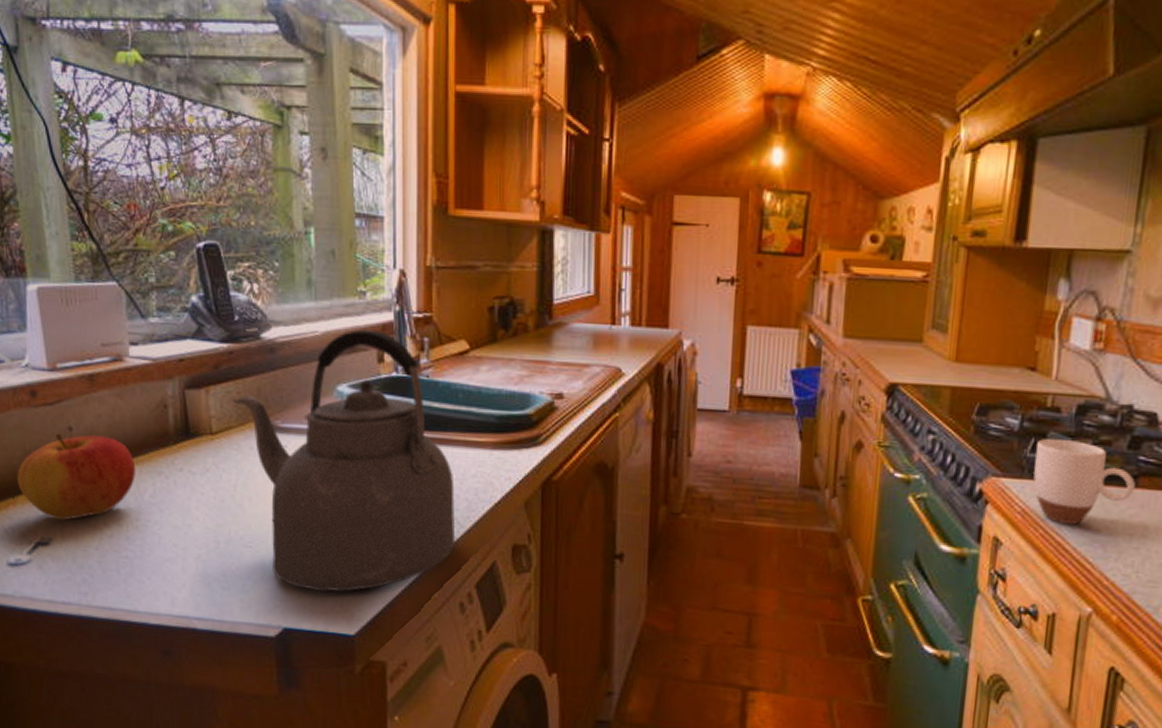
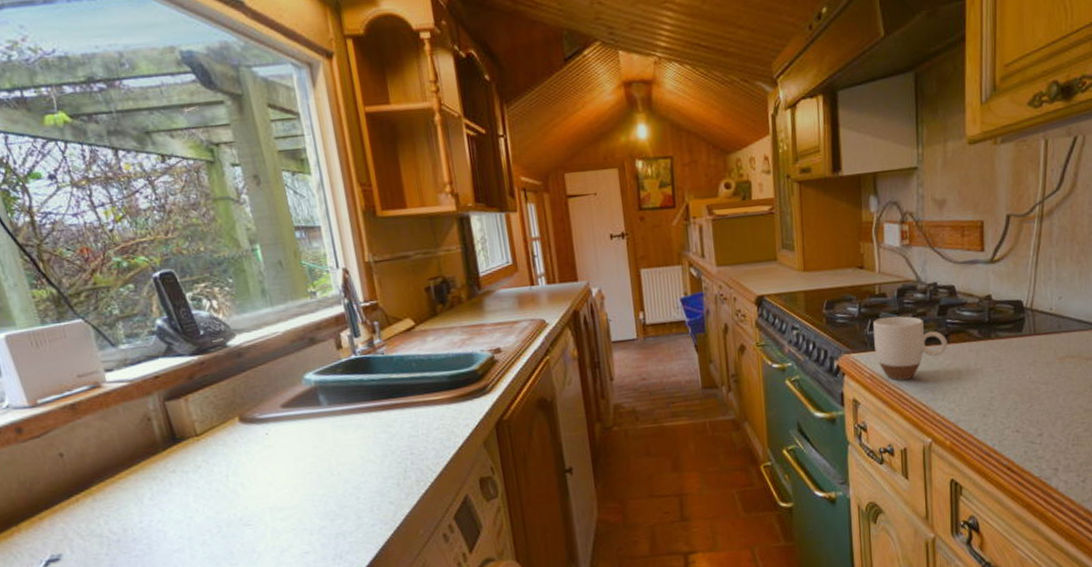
apple: present [17,433,135,521] -> none [16,455,132,537]
kettle: present [233,329,456,592] -> none [211,322,431,551]

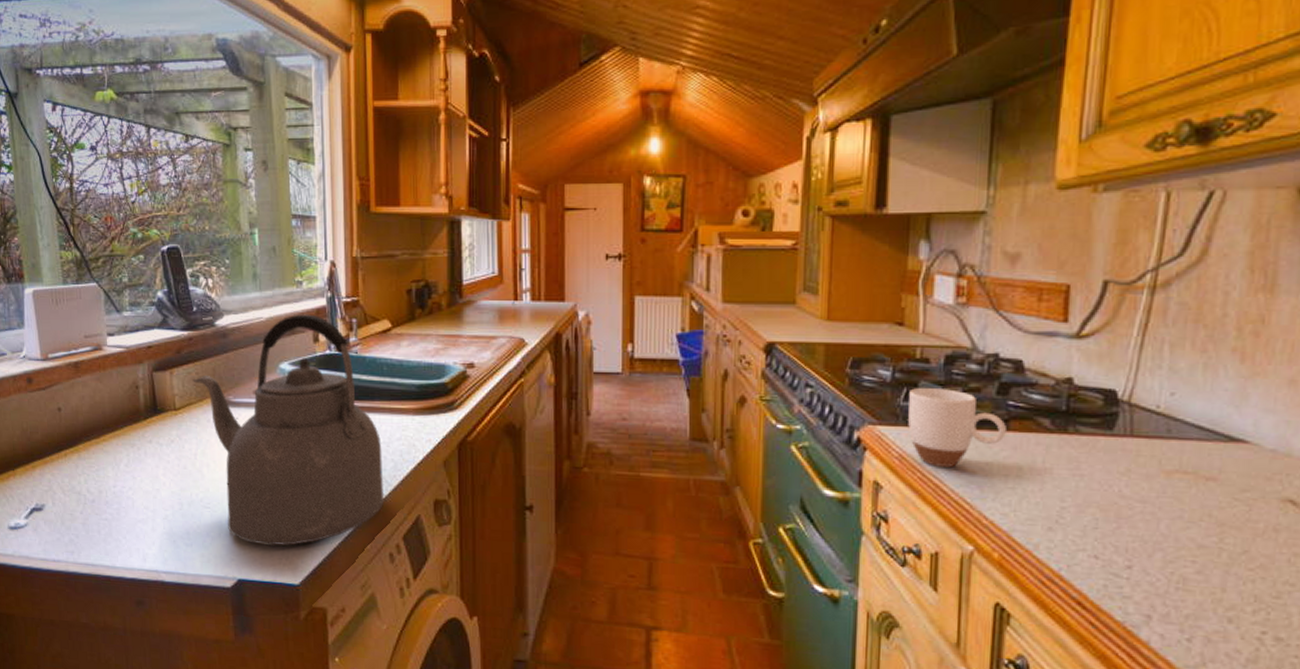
kettle: none [211,322,431,551] -> present [193,314,385,546]

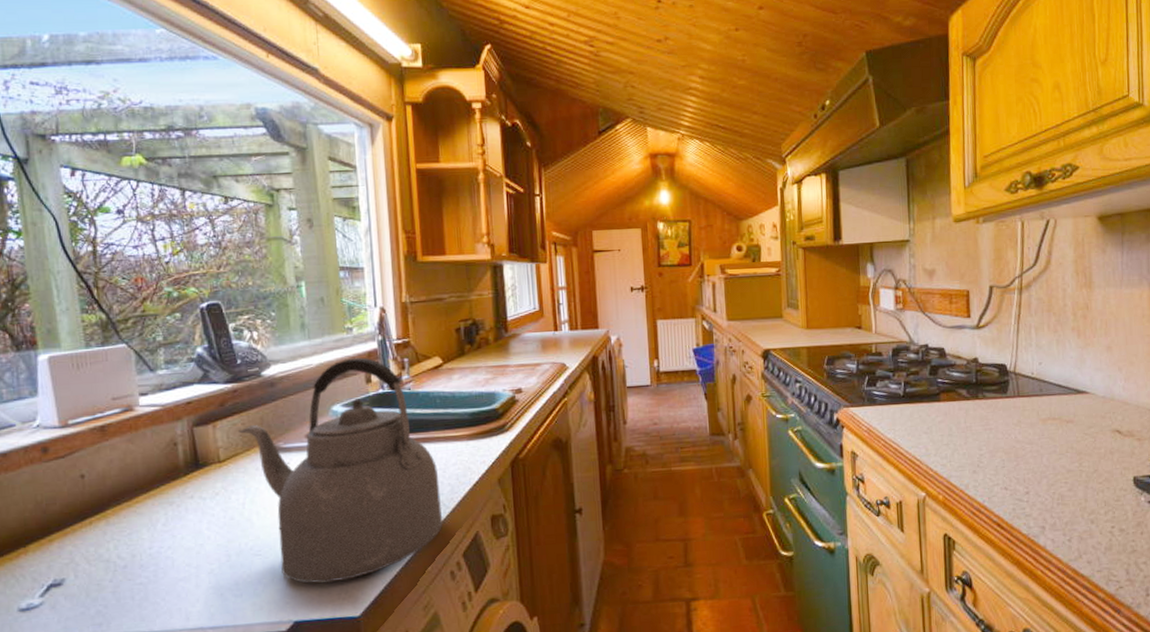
mug: present [908,387,1006,467] -> none [870,374,939,435]

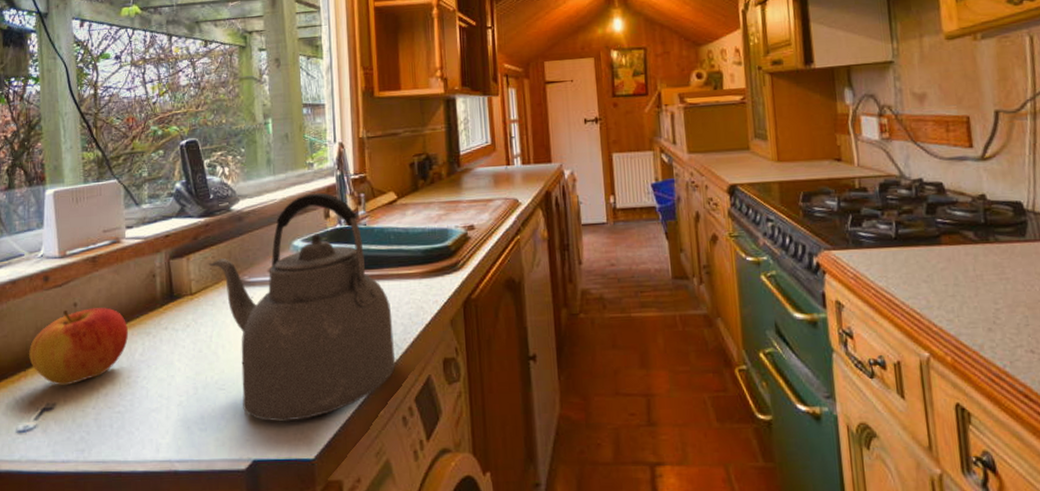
apple: none [28,478,148,561] -> present [29,307,128,386]

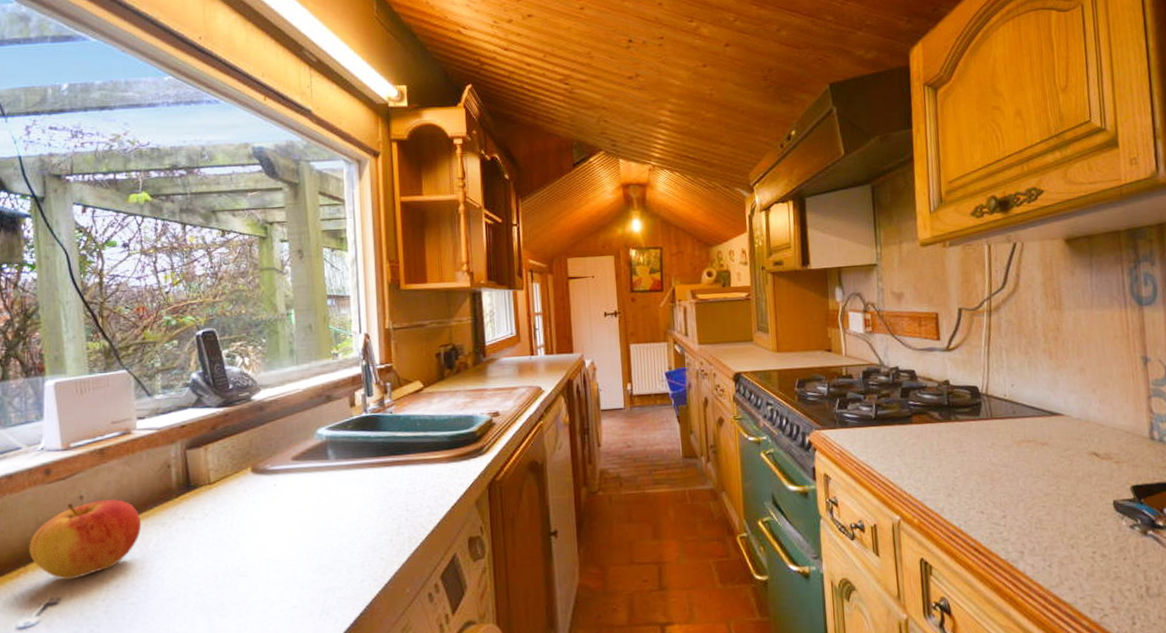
kettle: present [209,192,396,422] -> none [229,382,422,605]

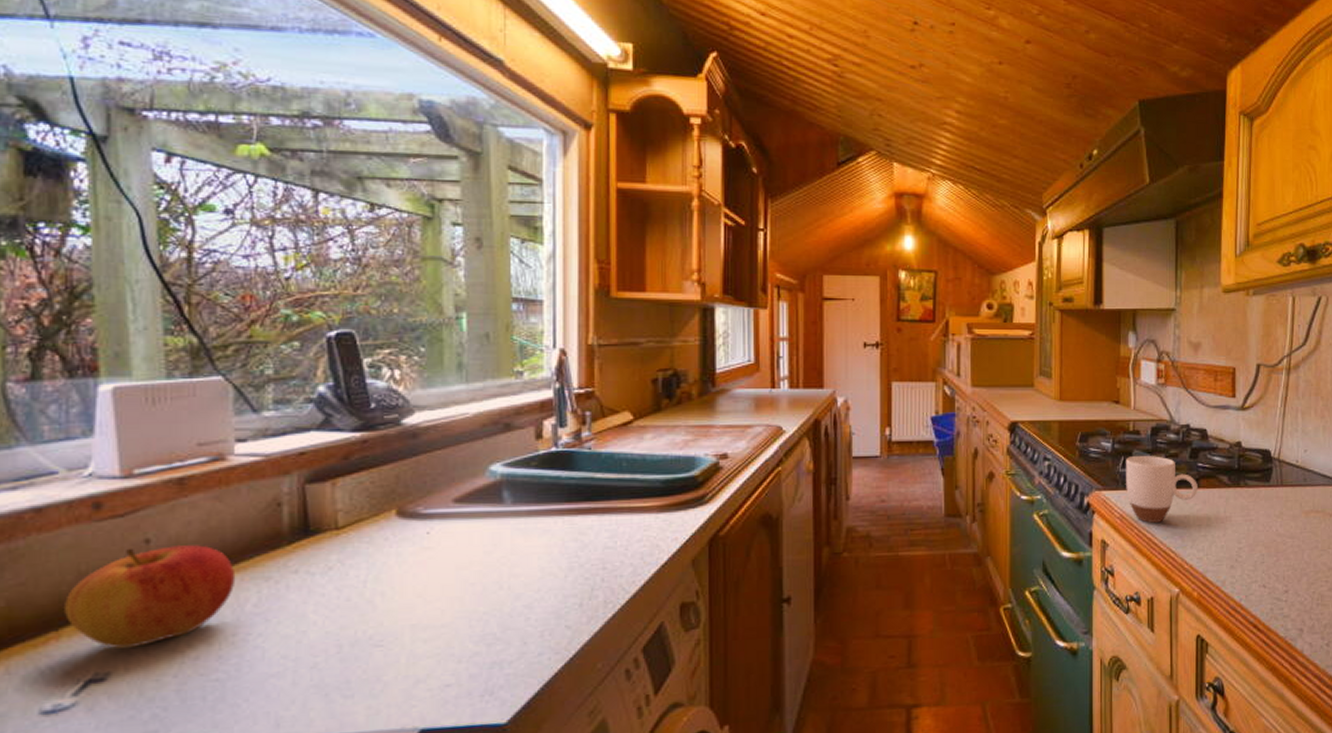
mug: none [841,396,911,458] -> present [1126,455,1198,523]

